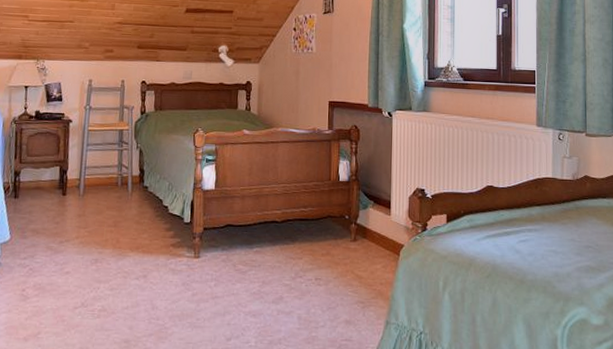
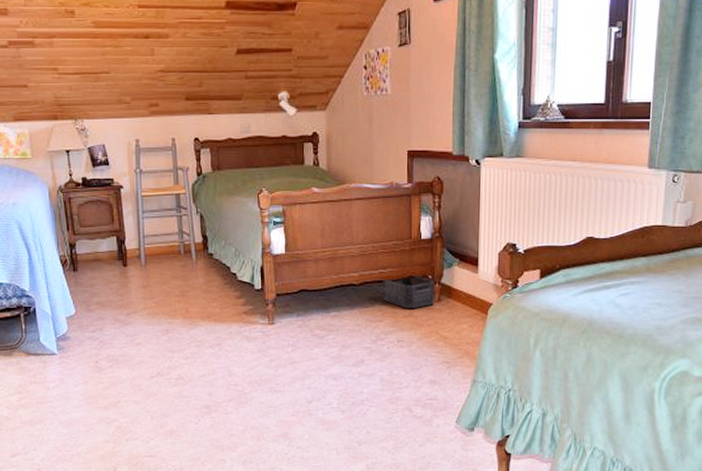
storage bin: none [302,214,351,248] -> present [382,274,434,309]

